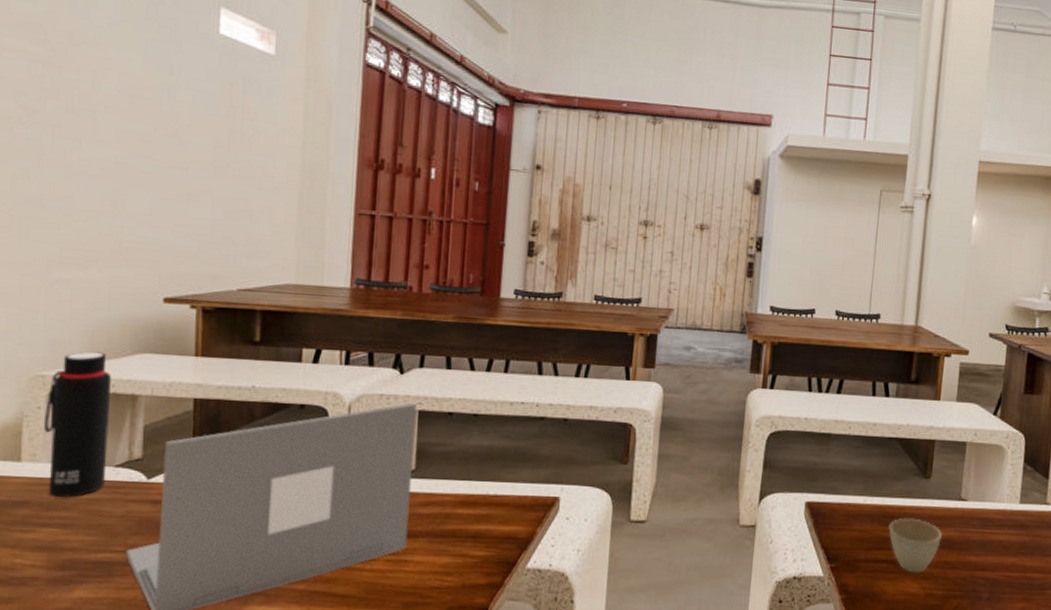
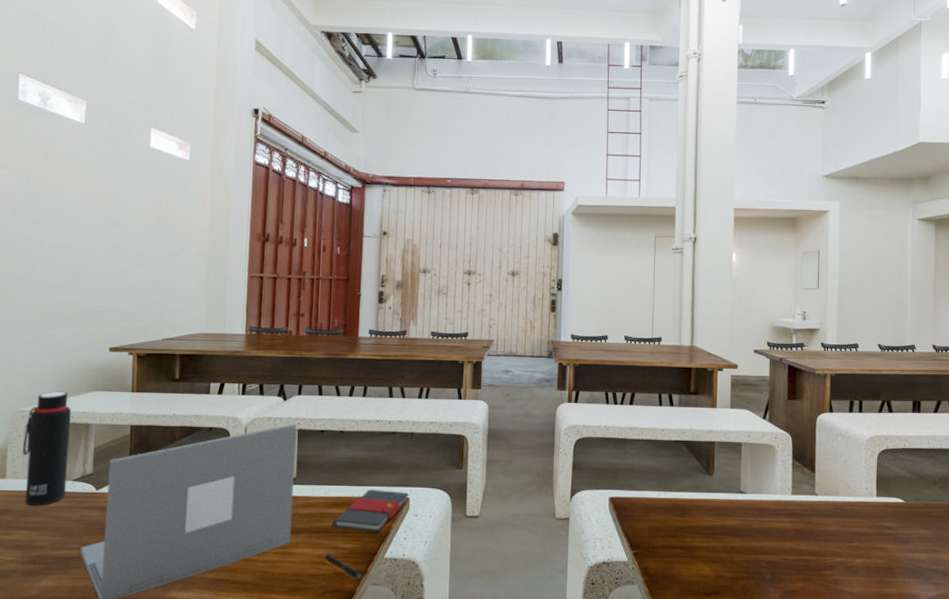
pen: none [448,562,497,594] -> present [323,554,362,580]
book: none [459,485,560,538] -> present [331,489,410,533]
cup: present [889,518,942,573] -> none [681,509,726,557]

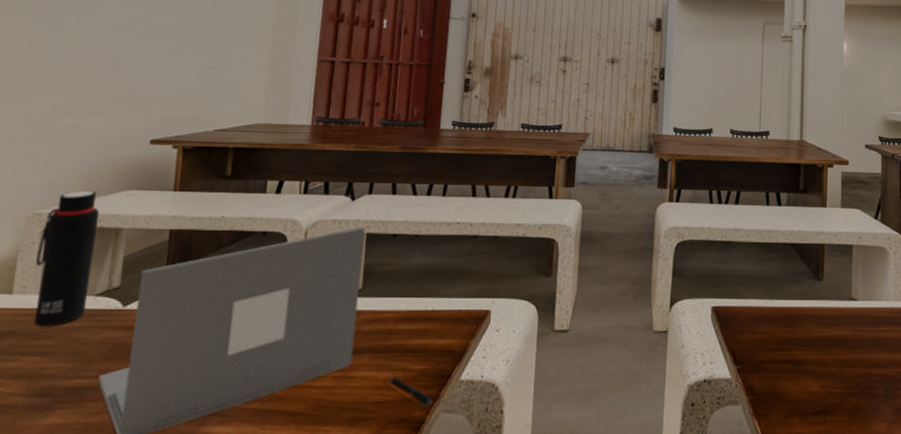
book: present [331,489,410,533] -> none [400,301,491,351]

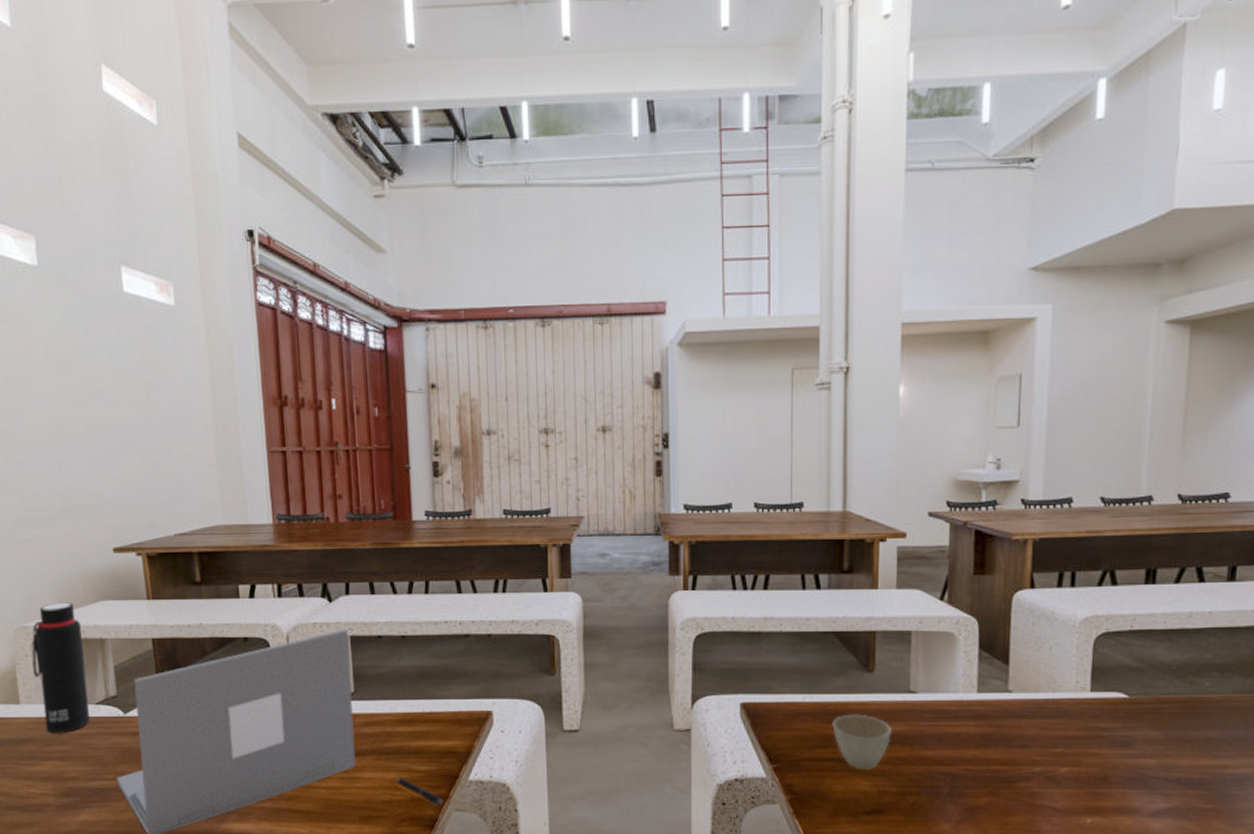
cup: none [788,319,837,372] -> present [832,714,891,770]

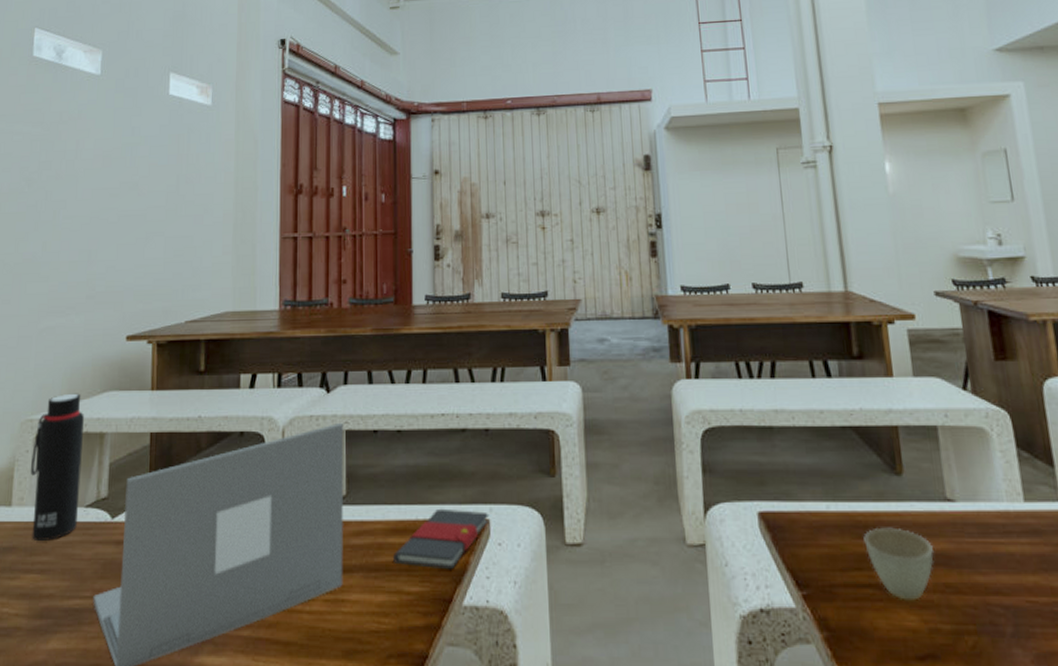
pen: present [396,777,443,806] -> none [384,601,435,638]
book: none [401,702,493,753] -> present [392,508,490,570]

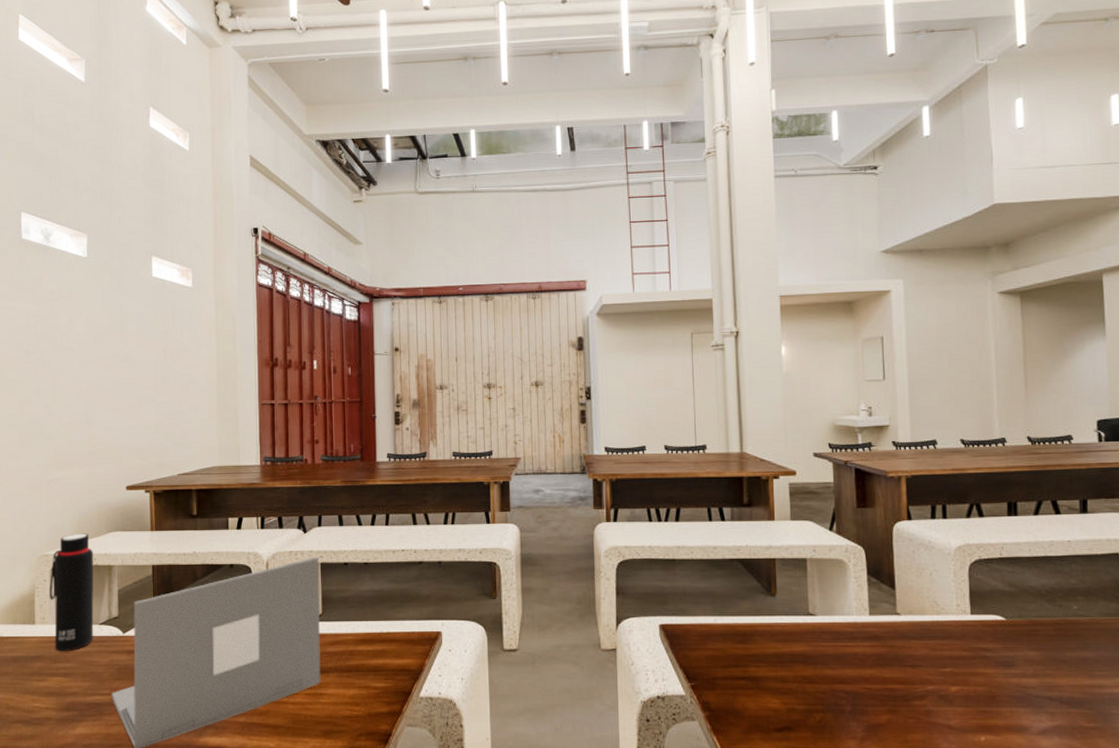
book: present [392,508,490,570] -> none [361,623,442,670]
cup: present [864,527,934,601] -> none [742,635,796,689]

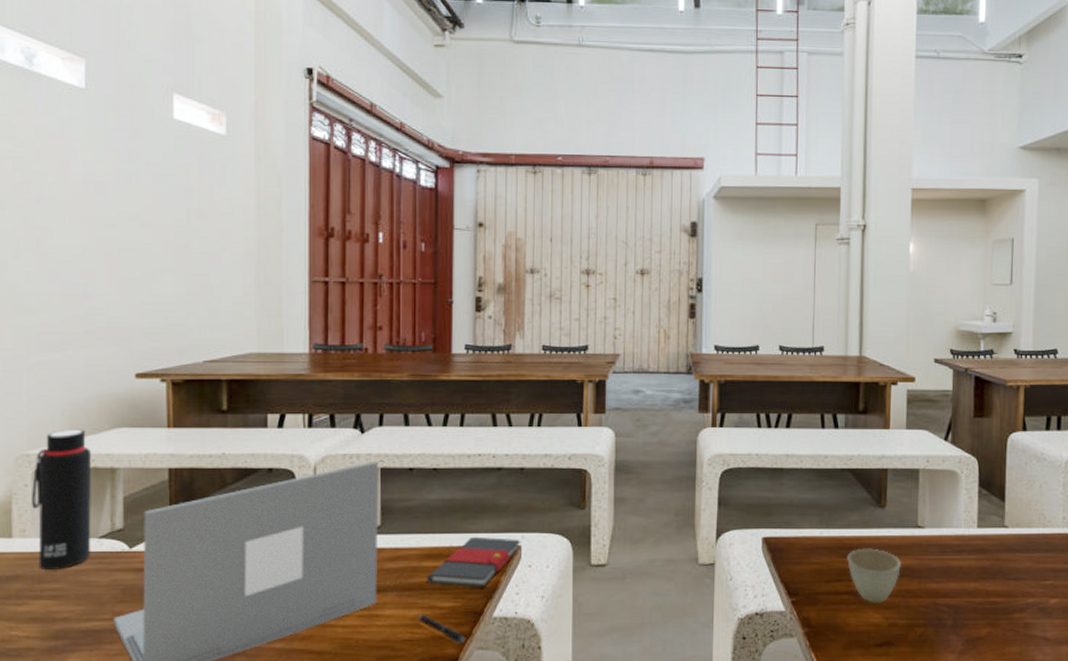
pen: none [355,694,397,721] -> present [418,615,466,644]
book: none [361,623,442,670] -> present [426,536,521,588]
cup: none [742,635,796,689] -> present [847,548,901,603]

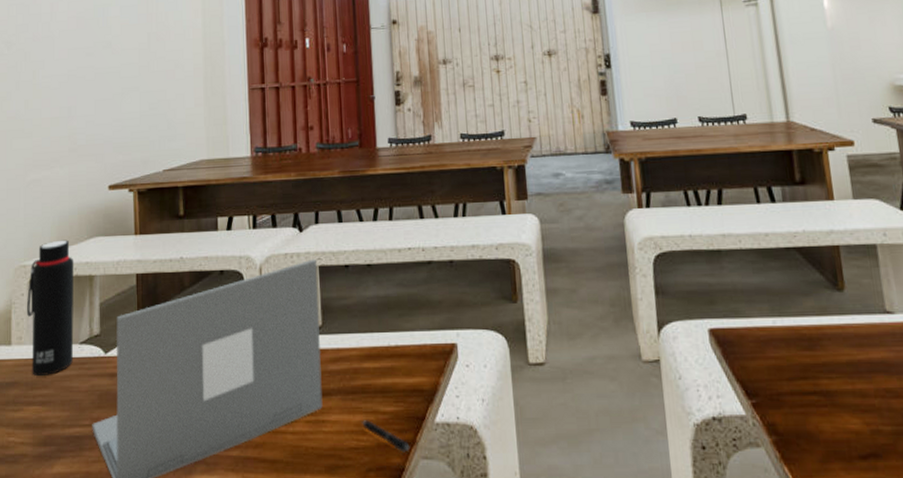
book: present [426,536,521,588] -> none [367,334,457,391]
cup: present [847,548,901,603] -> none [808,339,875,405]

